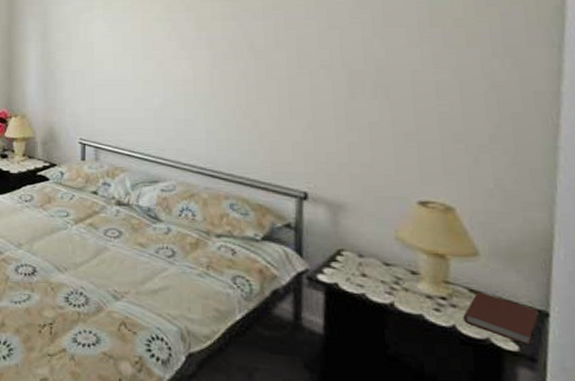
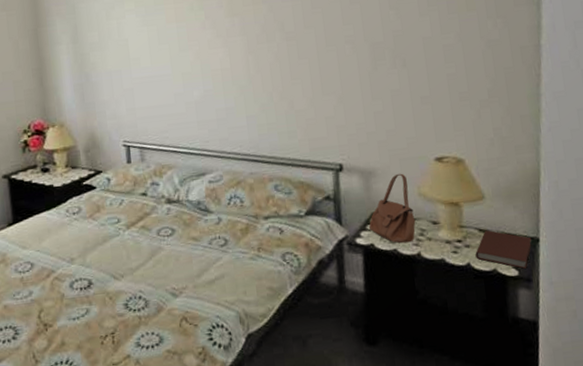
handbag: none [333,212,390,290] -> present [368,173,416,244]

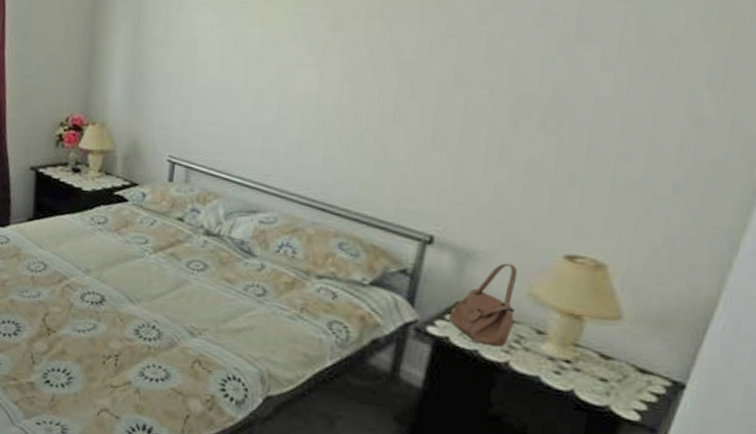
book: present [475,230,532,270] -> none [585,357,675,417]

